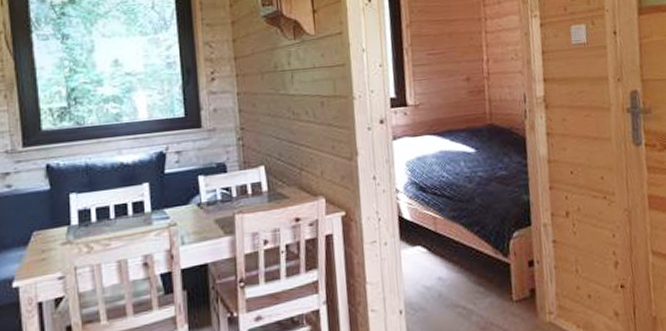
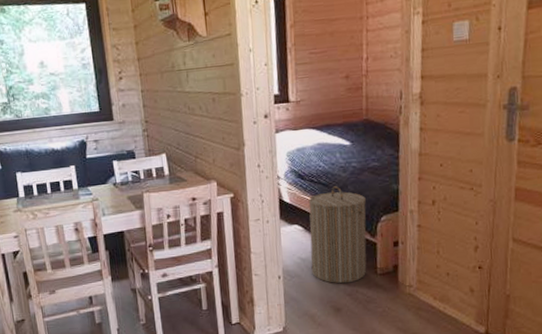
laundry hamper: none [431,199,501,316] -> present [308,186,367,284]

